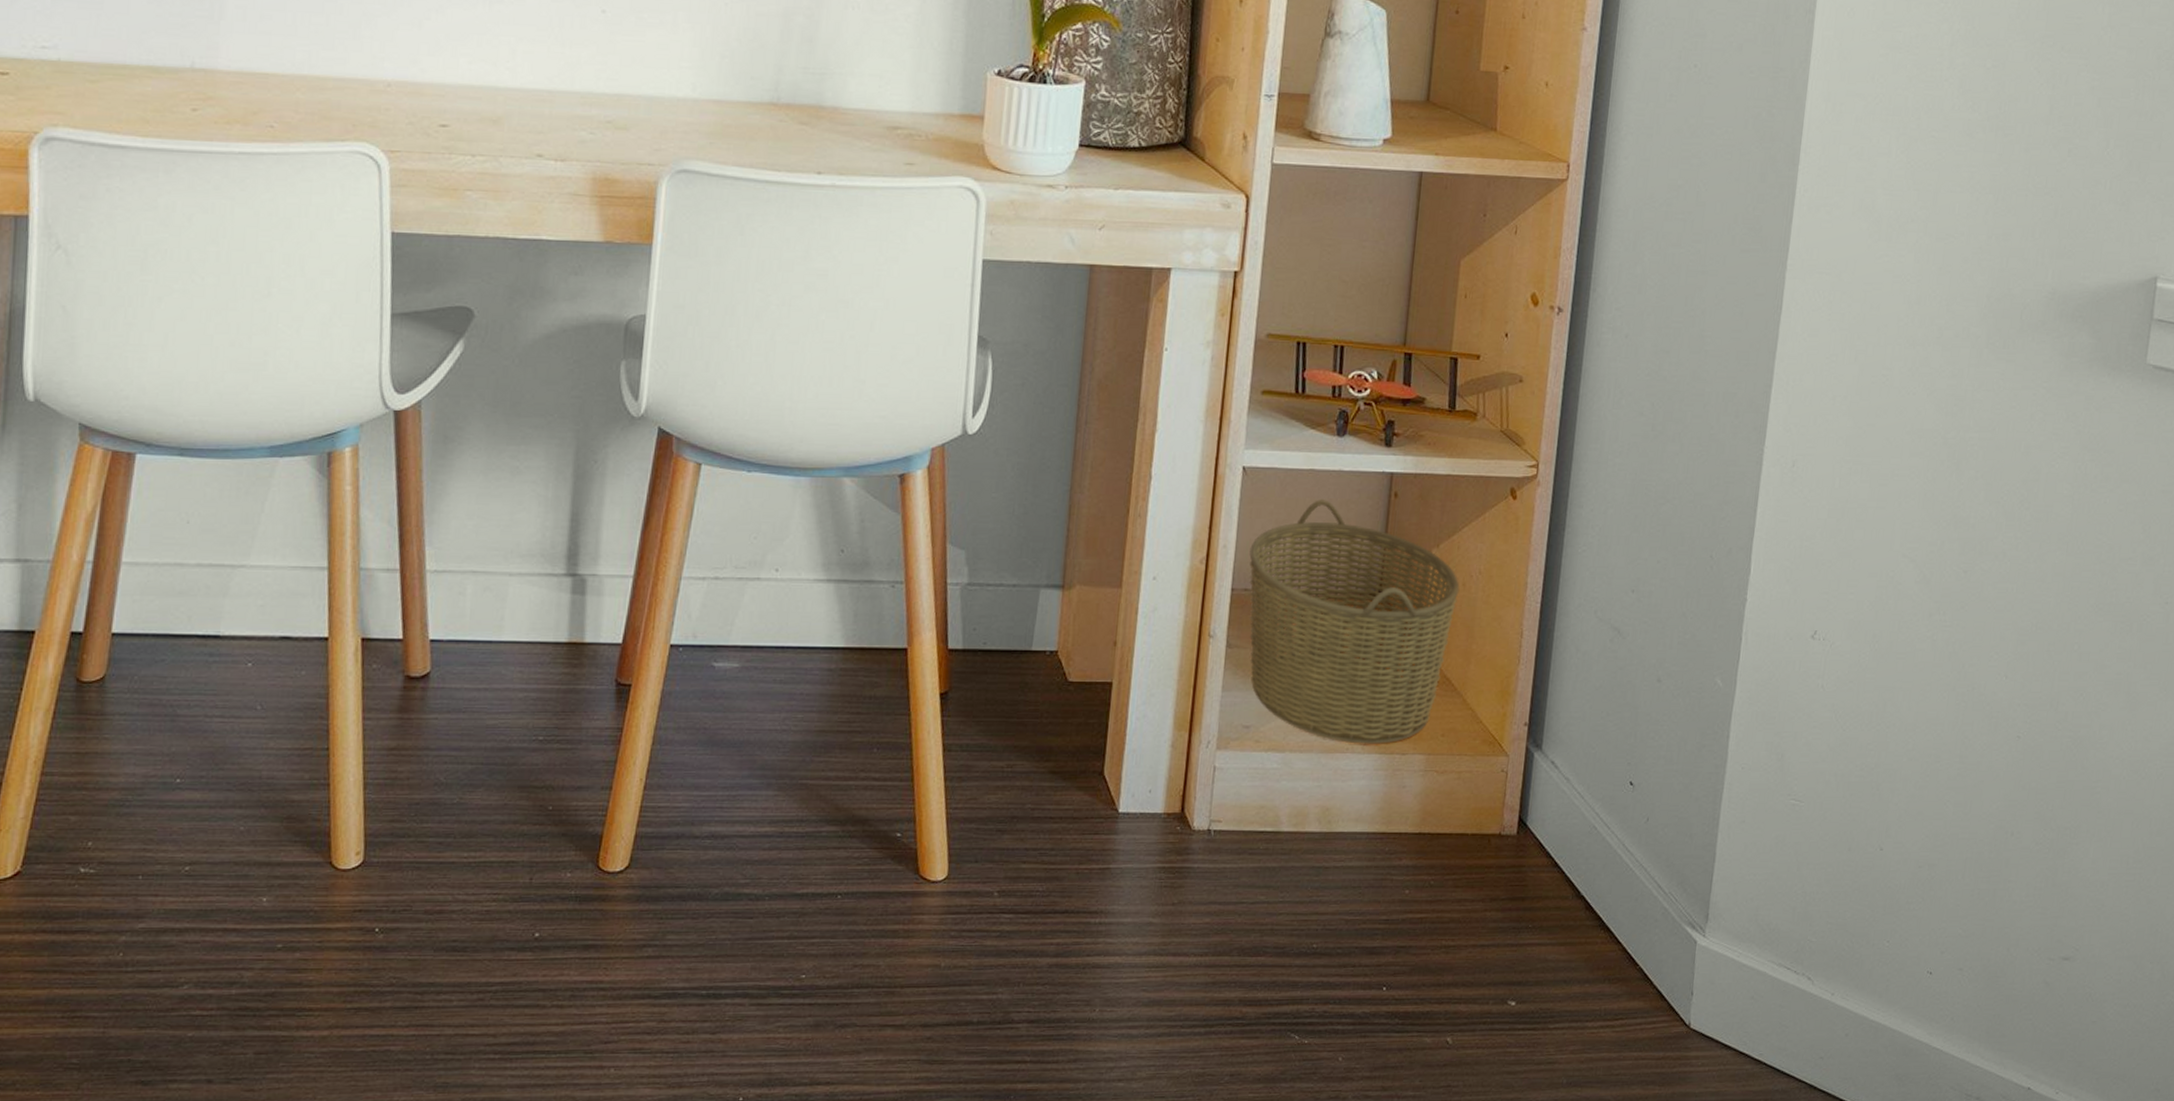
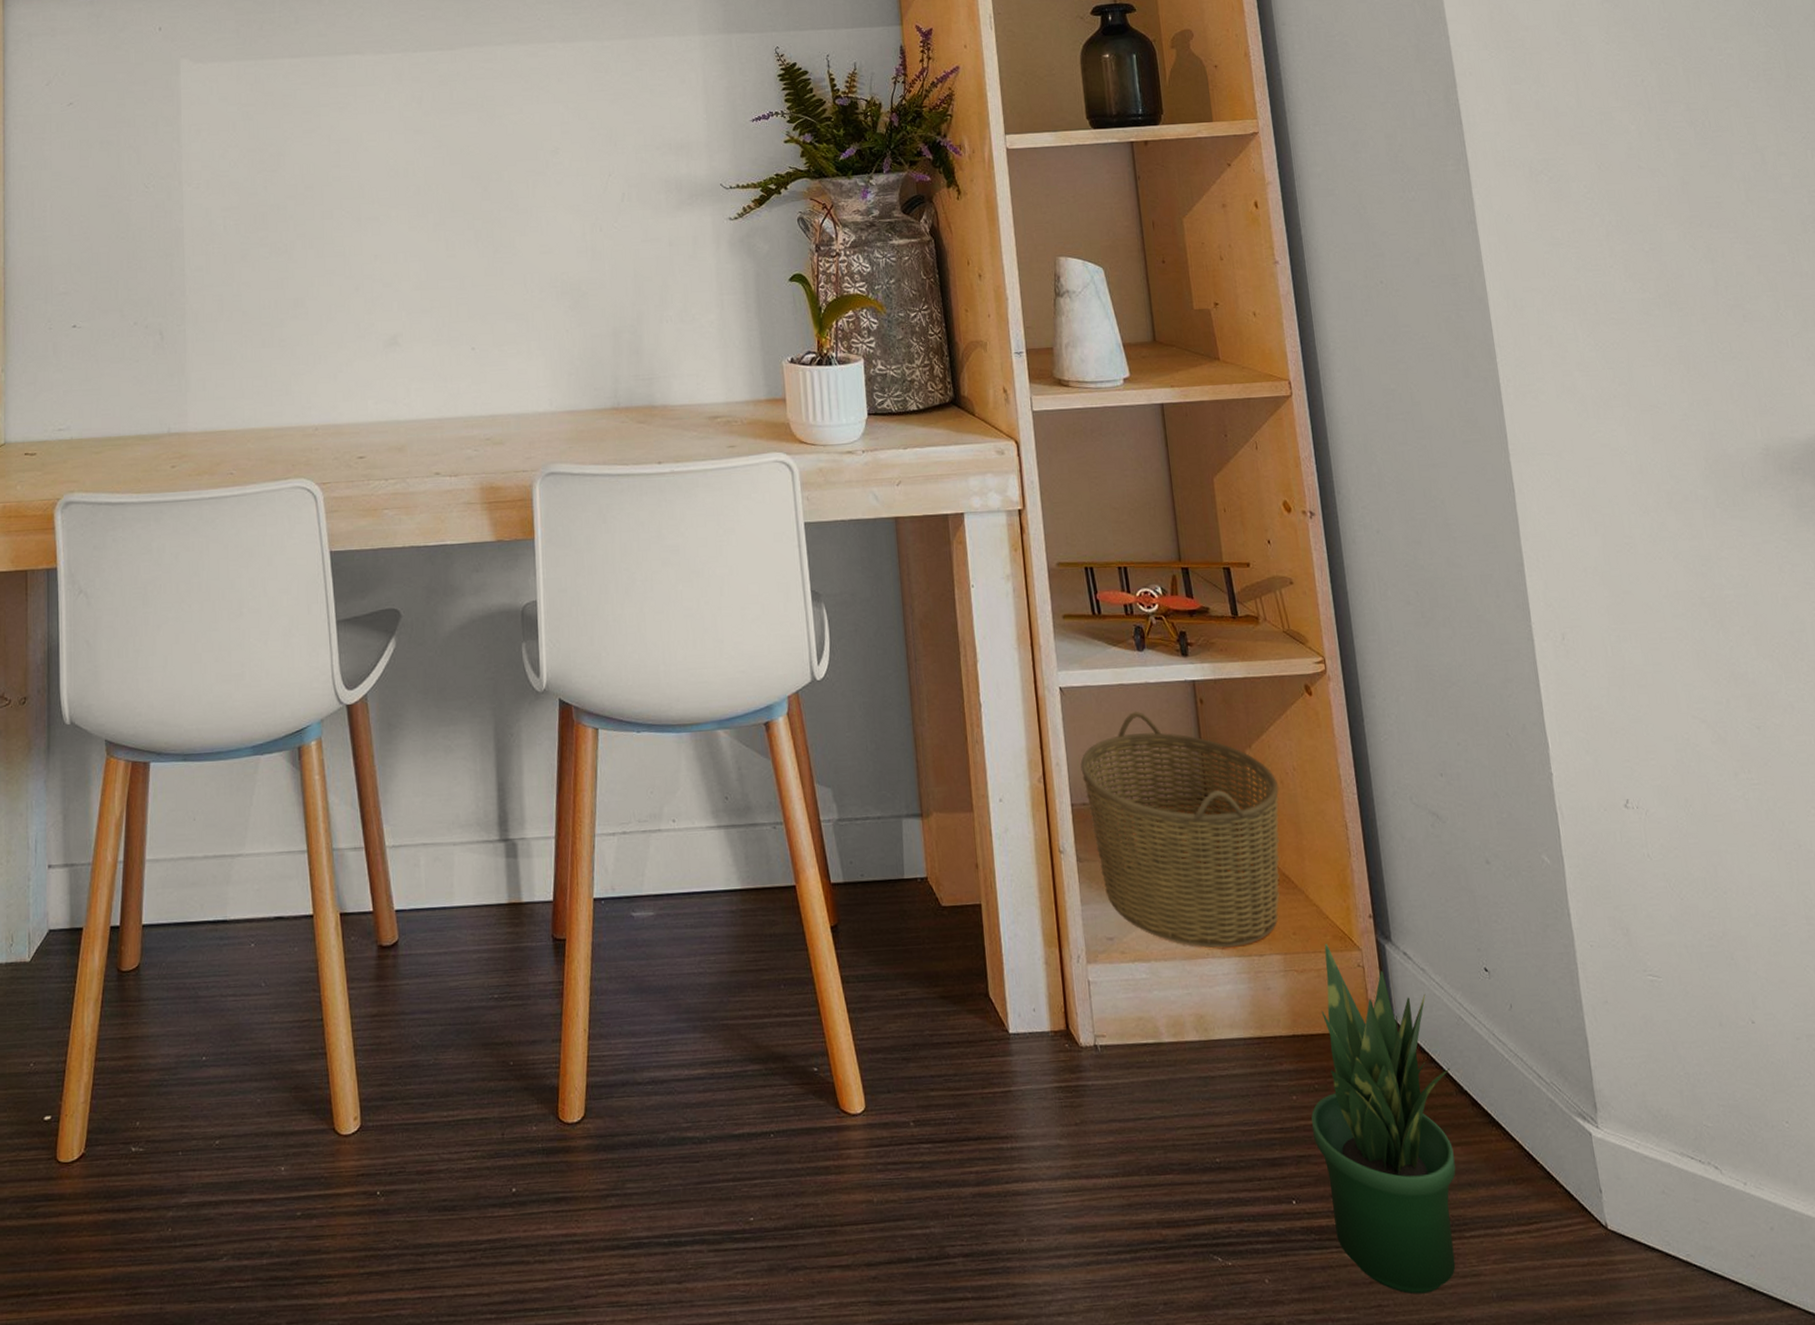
planter: none [1418,748,1572,1077] -> present [1311,944,1456,1295]

